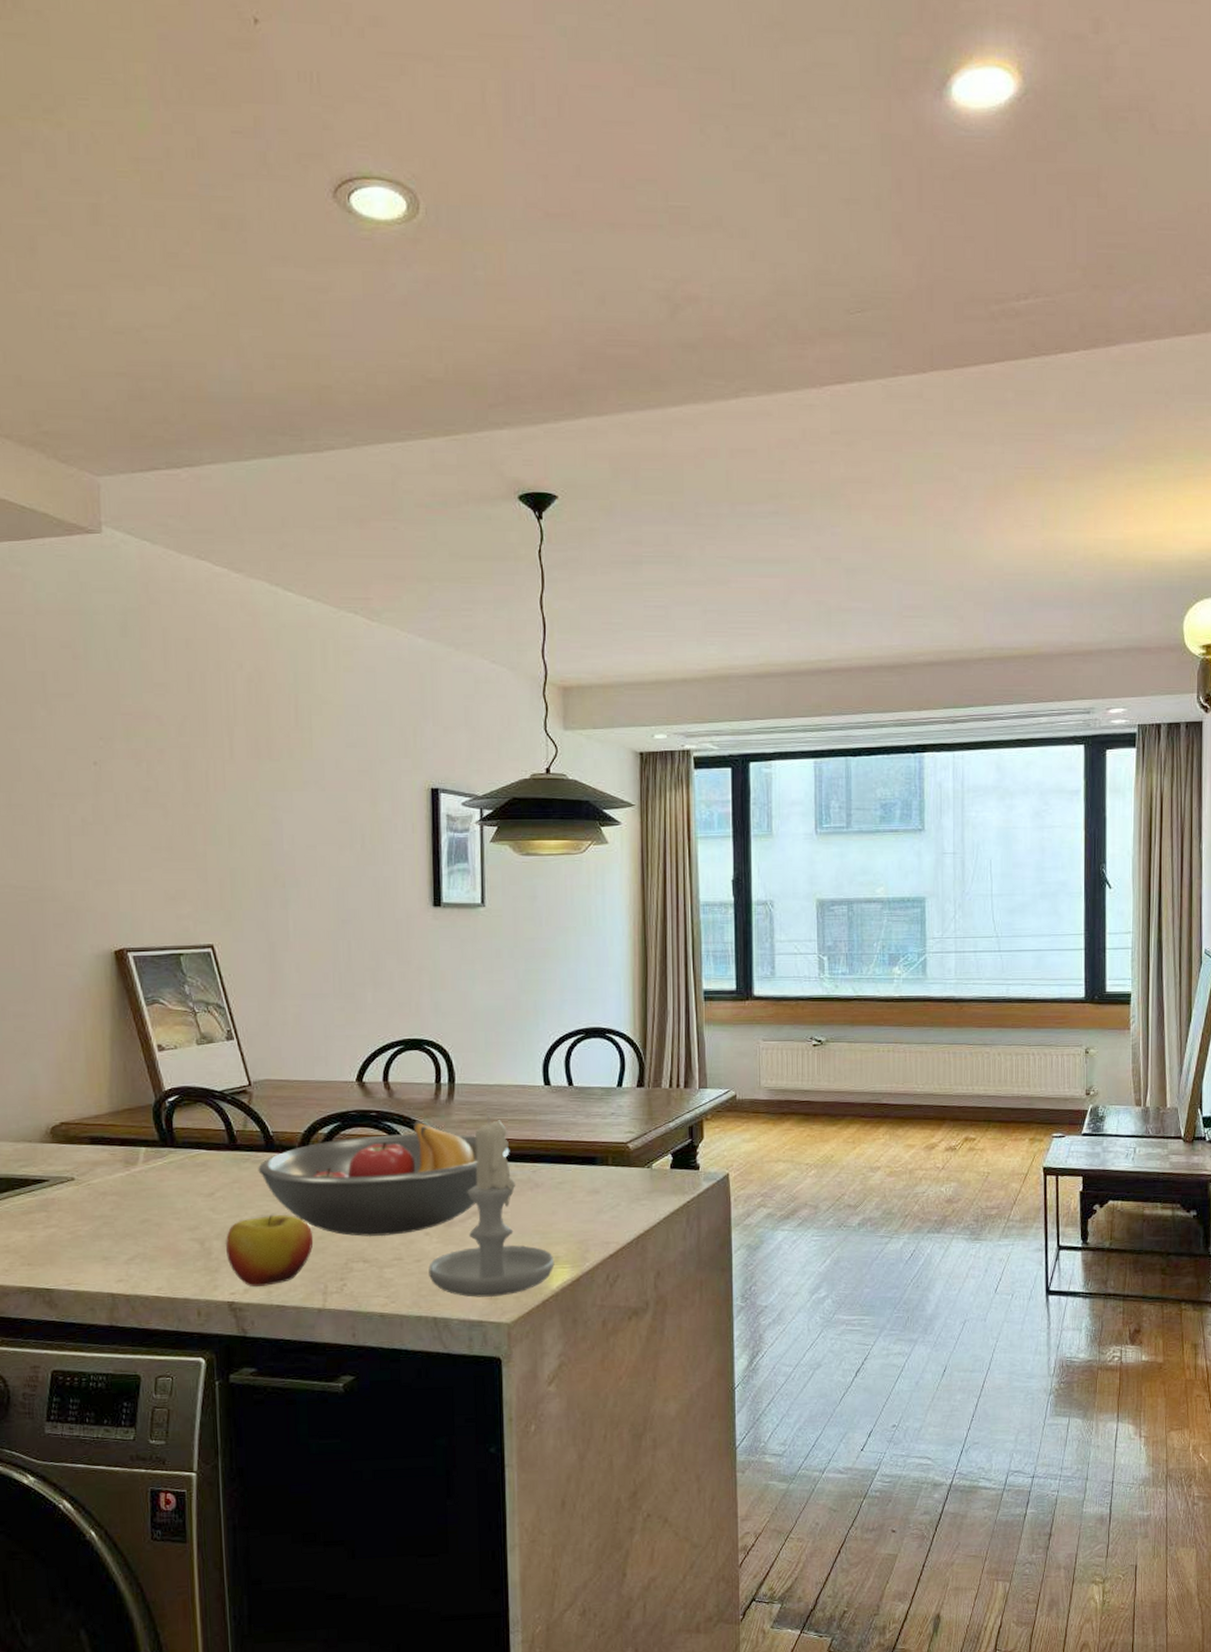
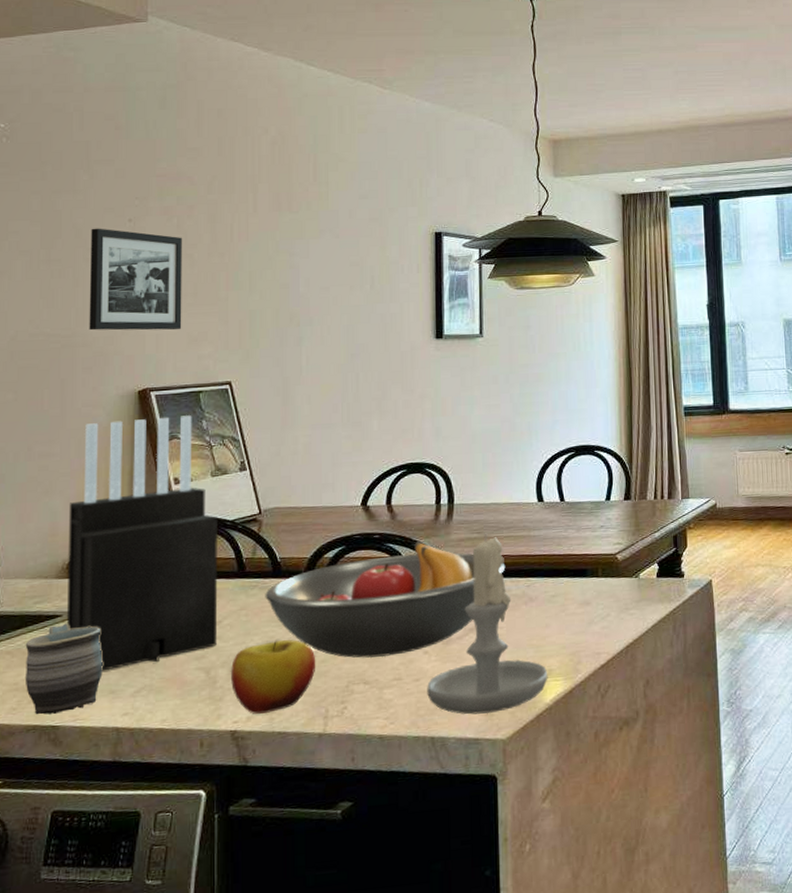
mug: none [13,1188,94,1278] -> present [25,623,103,715]
knife block: none [49,979,210,1238] -> present [66,415,218,671]
picture frame: none [53,771,158,887] -> present [89,228,182,331]

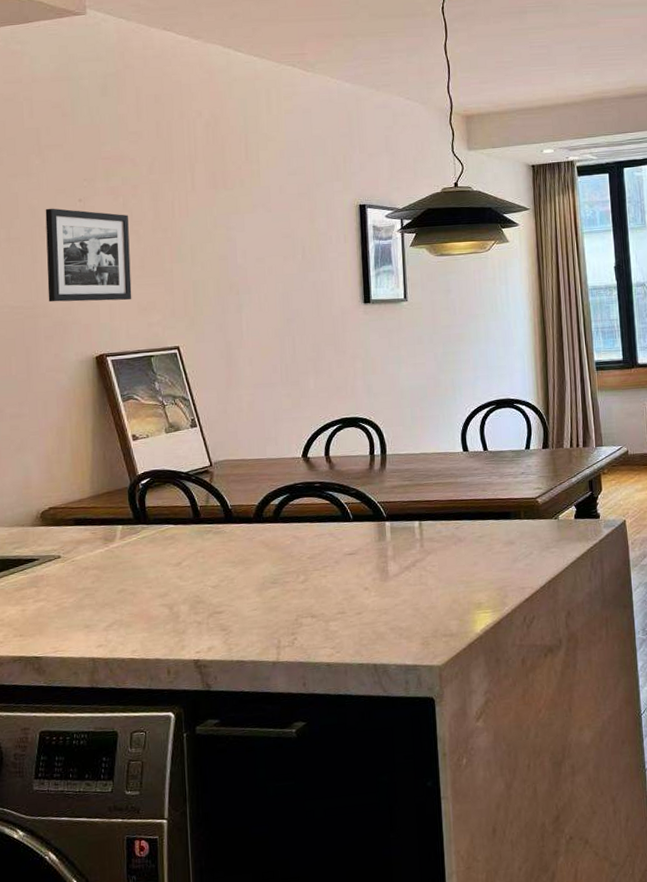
mug: present [25,623,103,715] -> none [8,566,78,648]
knife block: present [66,415,218,671] -> none [39,378,178,608]
apple: present [231,639,316,714] -> none [192,578,268,645]
fruit bowl: present [265,541,506,658] -> none [219,489,436,595]
candle: present [427,533,548,715] -> none [368,480,478,644]

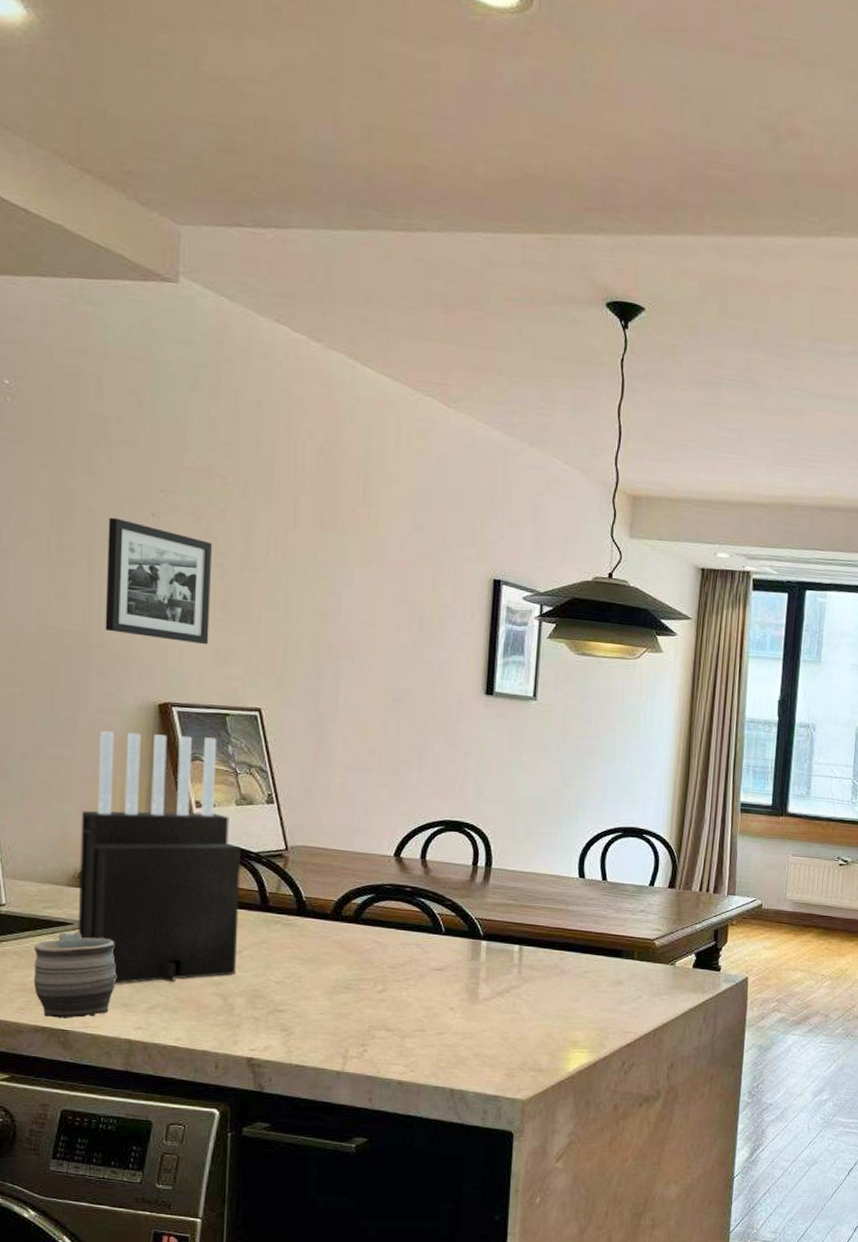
mug: none [8,566,78,648] -> present [33,932,116,1018]
knife block: none [39,378,178,608] -> present [77,731,241,984]

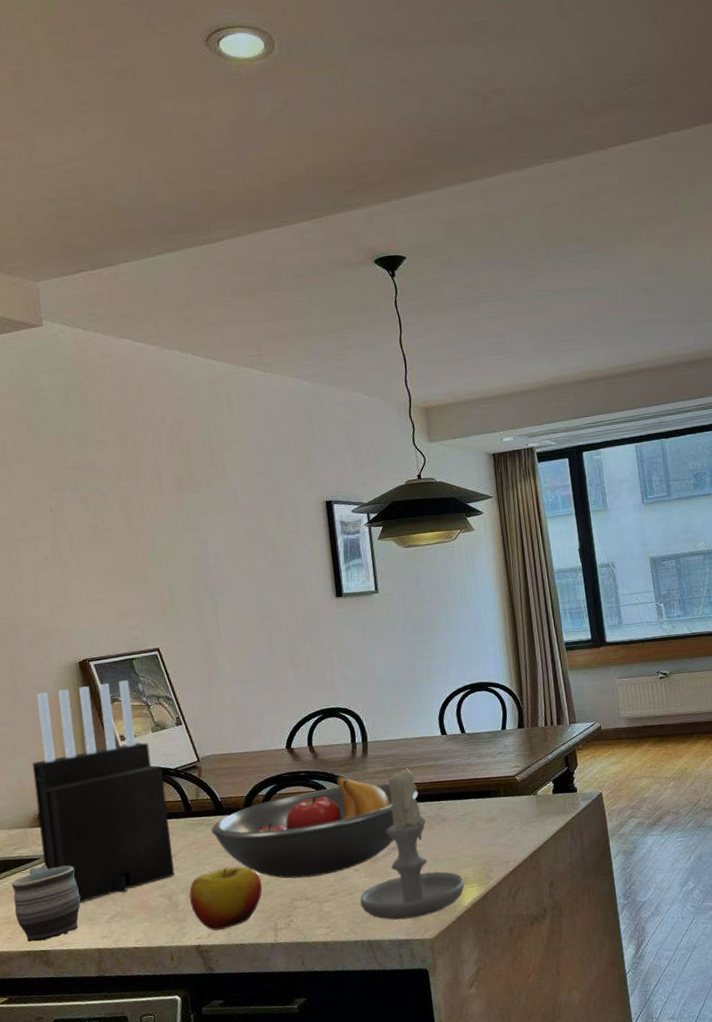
picture frame: present [105,517,212,645] -> none [18,519,110,612]
apple: none [249,977,338,1045] -> present [189,866,262,931]
fruit bowl: none [288,900,540,1007] -> present [211,776,419,879]
candle: none [449,901,573,1074] -> present [360,765,465,920]

